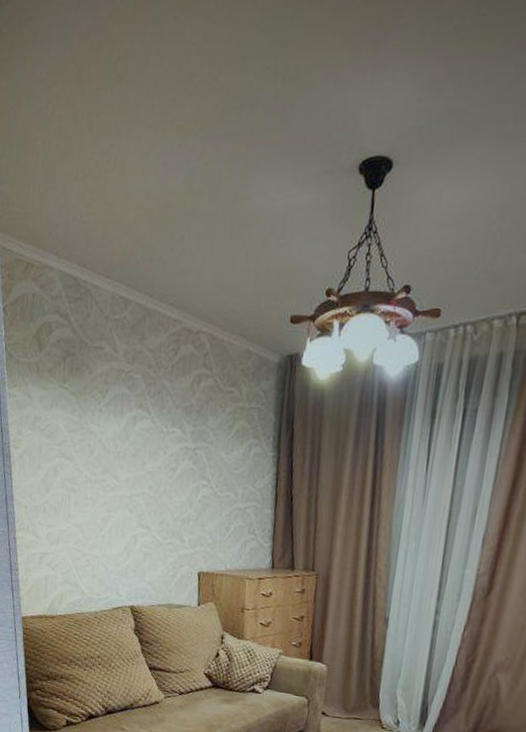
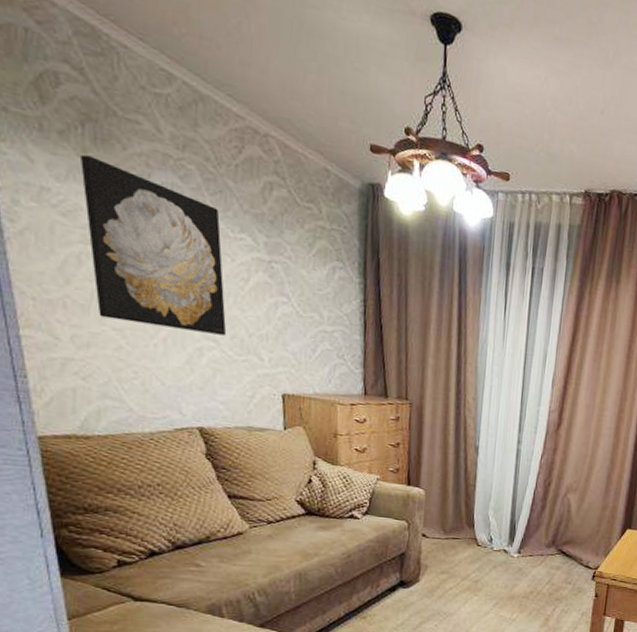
wall art: none [61,384,157,522] -> present [81,154,227,336]

